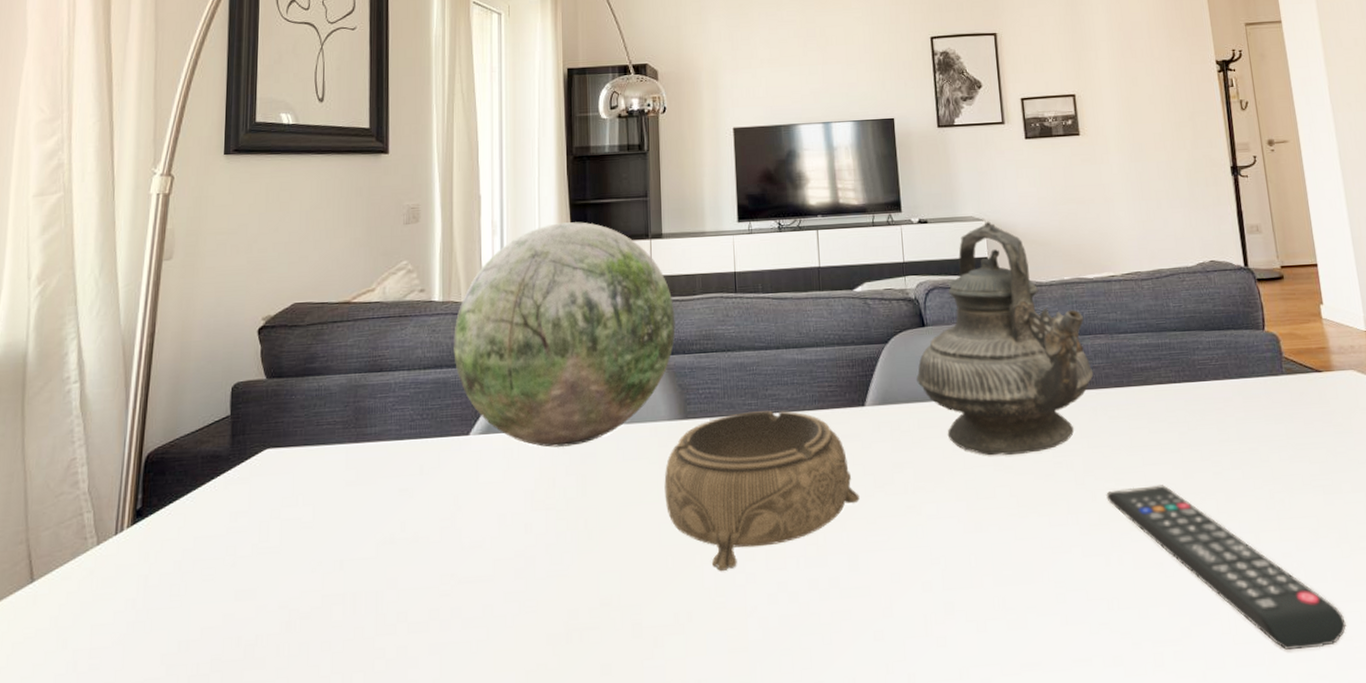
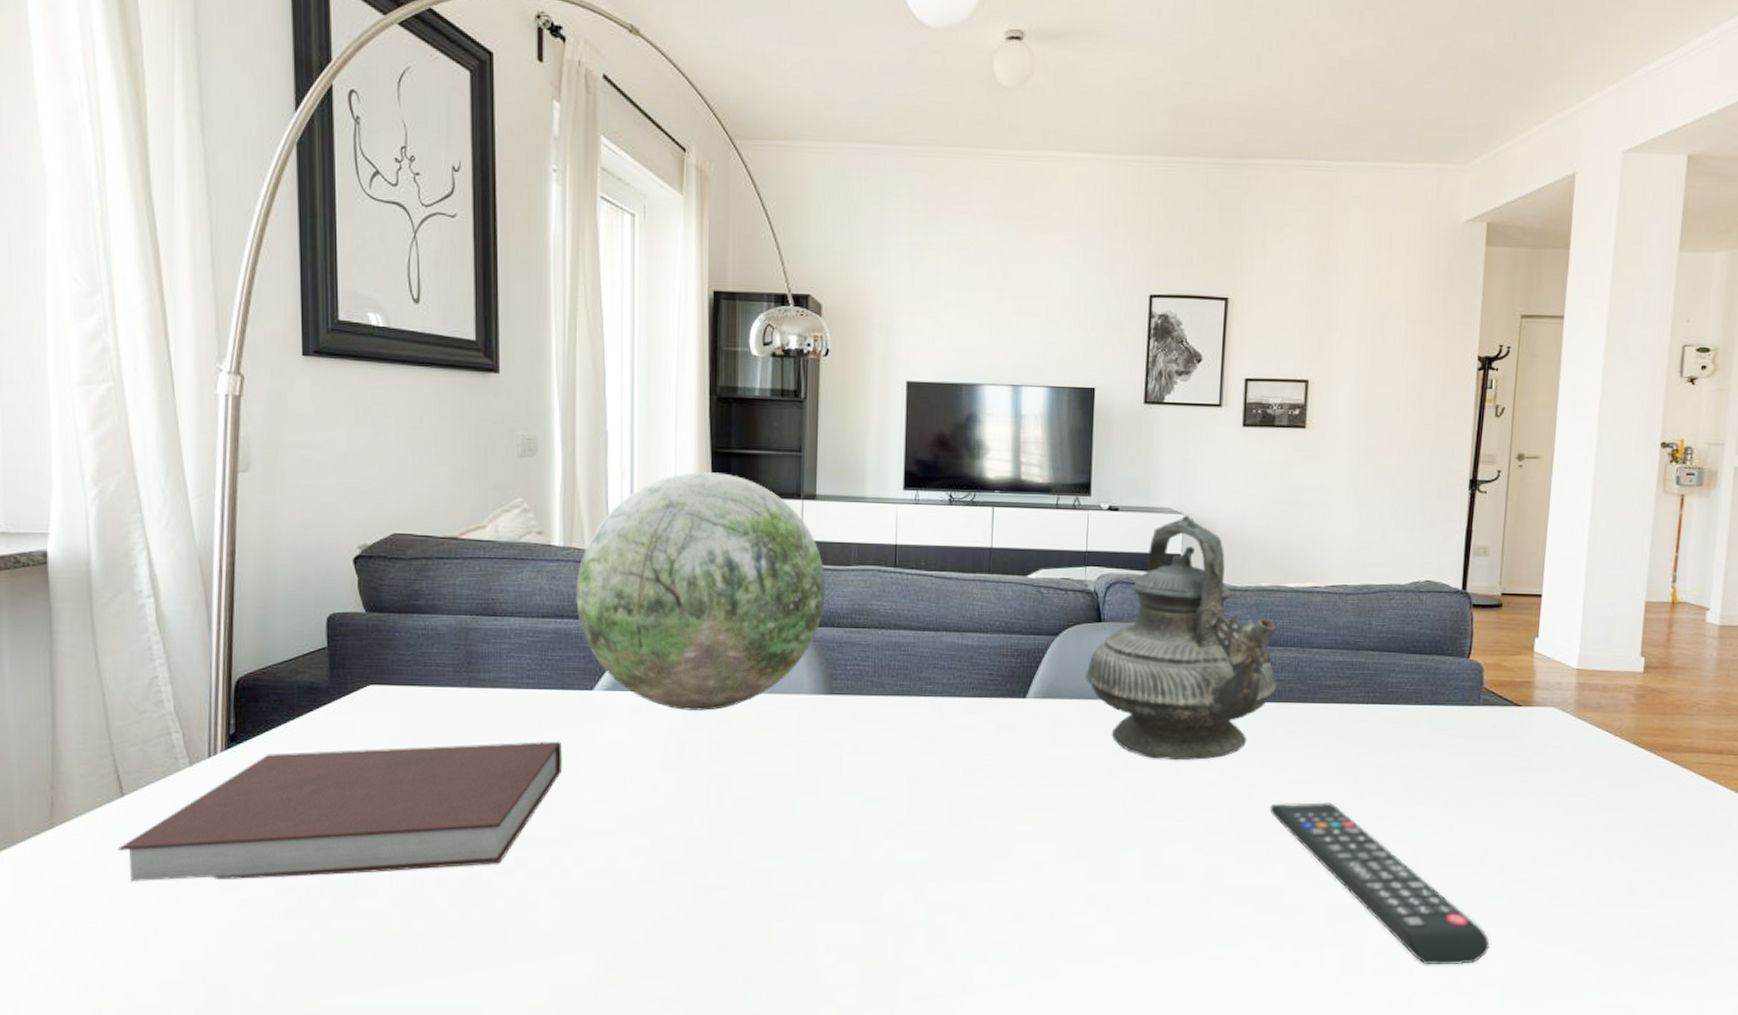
notebook: none [22,488,441,673] -> present [117,741,563,882]
decorative bowl: present [664,410,860,571] -> none [803,693,1011,846]

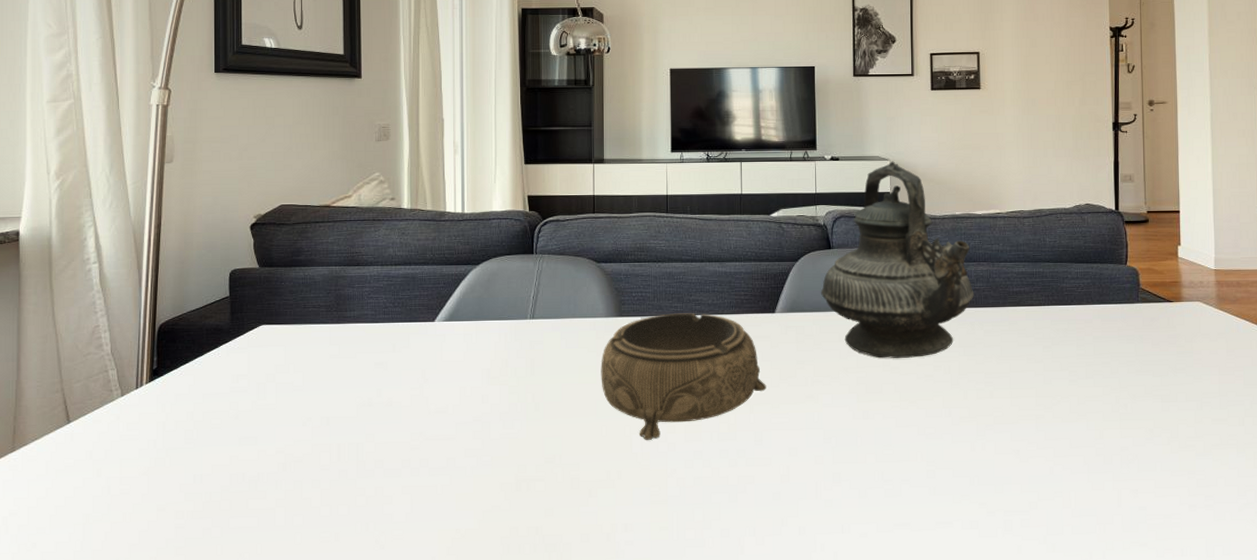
notebook: present [117,741,563,882] -> none [63,364,411,494]
decorative sphere: present [576,472,826,711] -> none [420,146,614,335]
decorative bowl: none [803,693,1011,846] -> present [601,313,766,440]
remote control: present [1269,802,1490,965] -> none [976,388,1168,523]

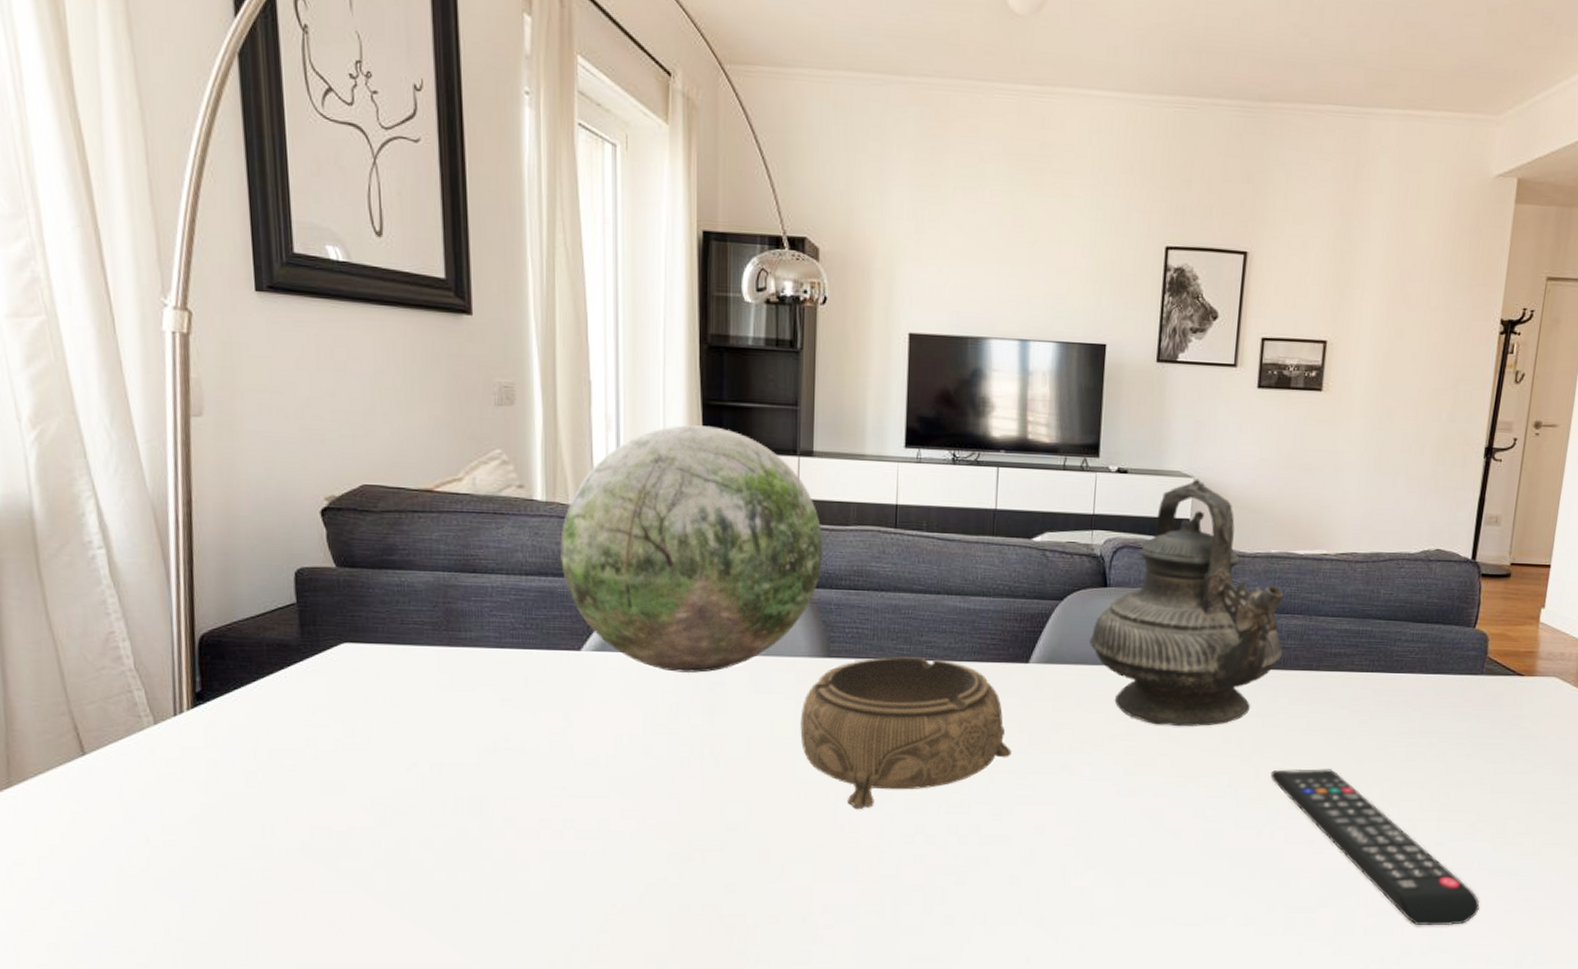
decorative sphere: none [420,146,614,335] -> present [560,425,823,673]
remote control: none [976,388,1168,523] -> present [1270,768,1480,926]

